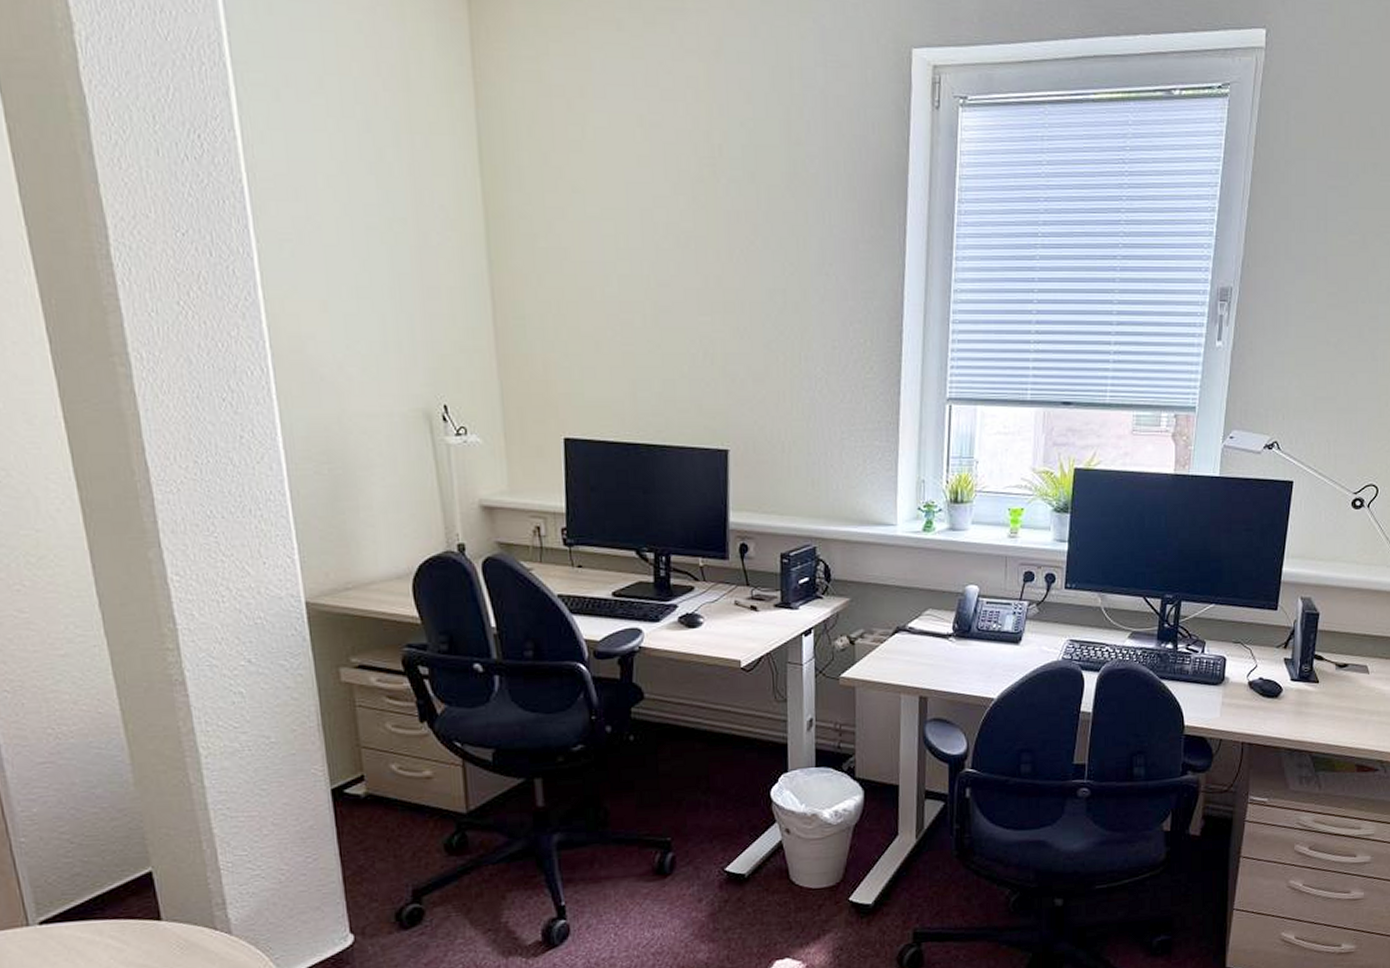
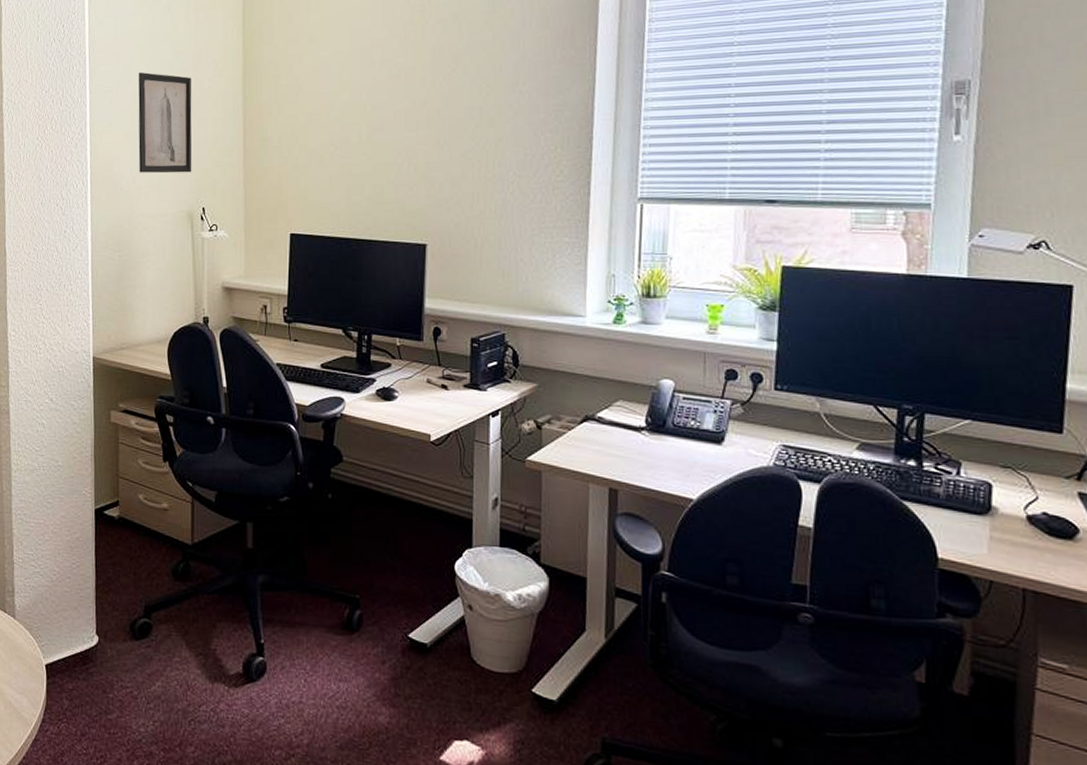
wall art: none [330,216,425,359] -> present [138,72,192,174]

